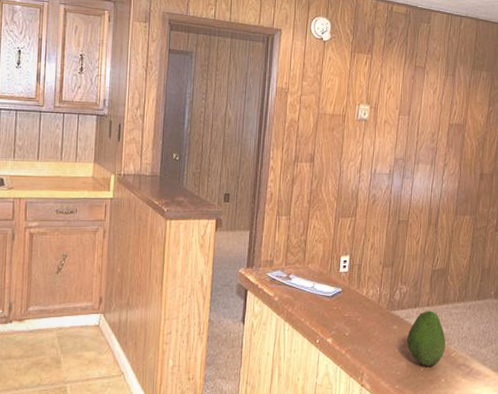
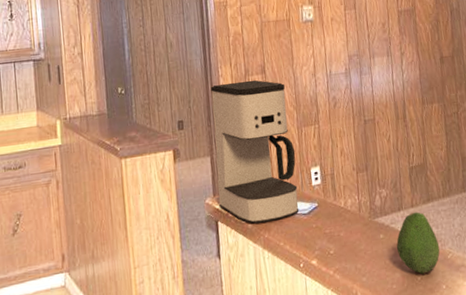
coffee maker: none [251,165,330,298] -> present [210,79,299,224]

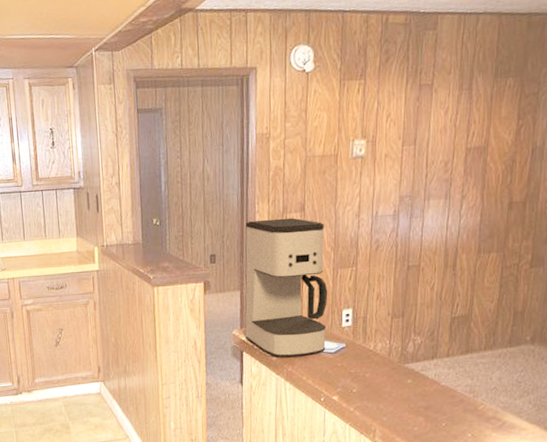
fruit: present [396,212,440,274] -> none [423,362,472,421]

